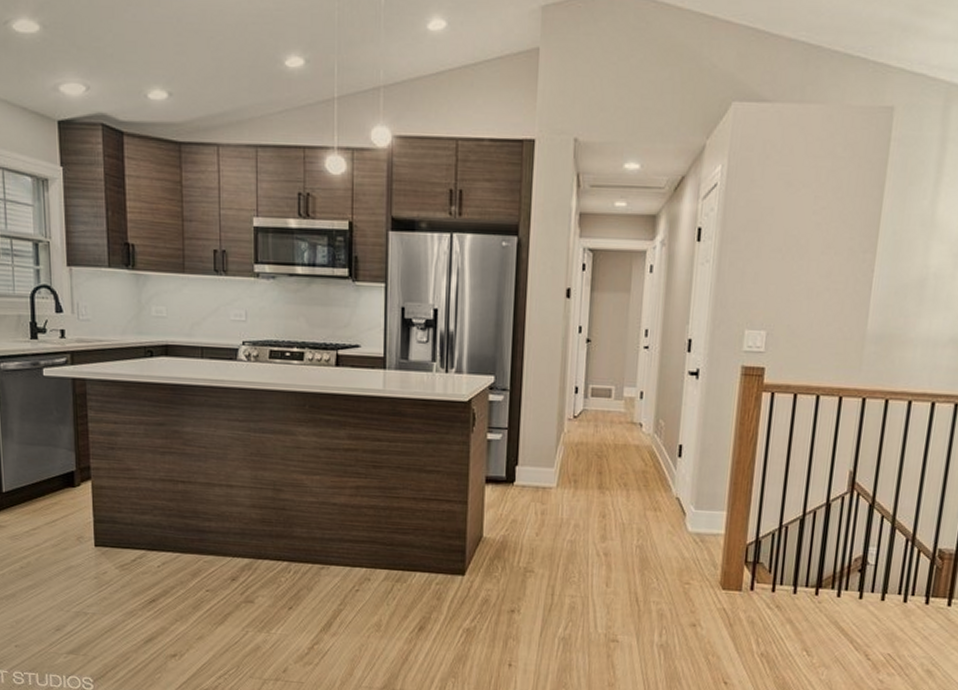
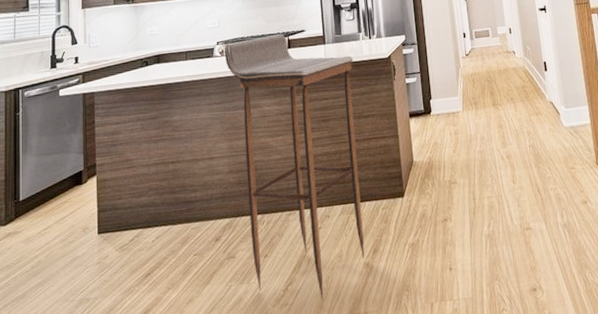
bar stool: none [251,344,421,668] -> present [224,33,365,301]

